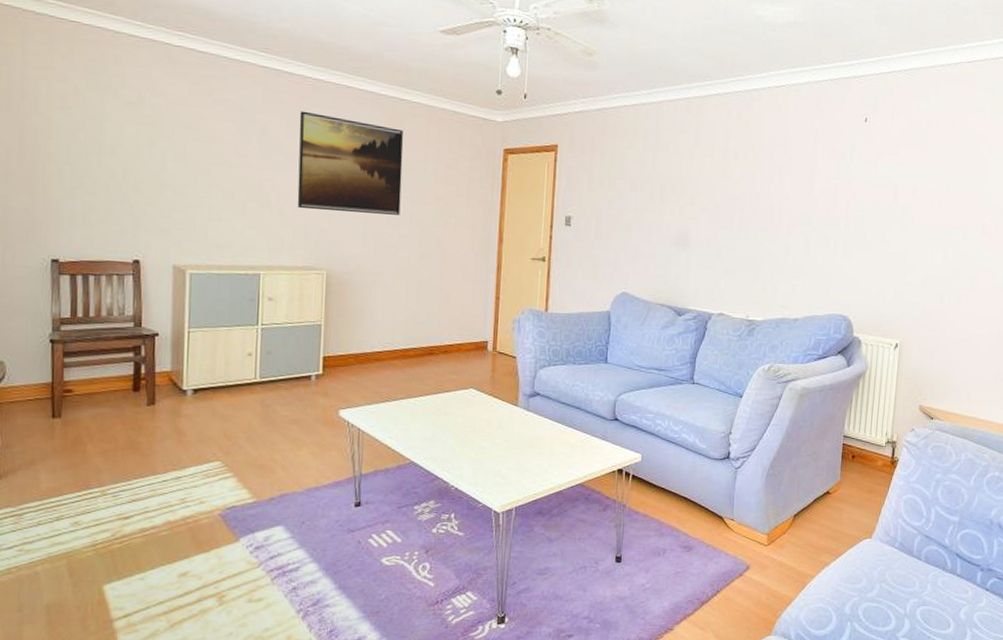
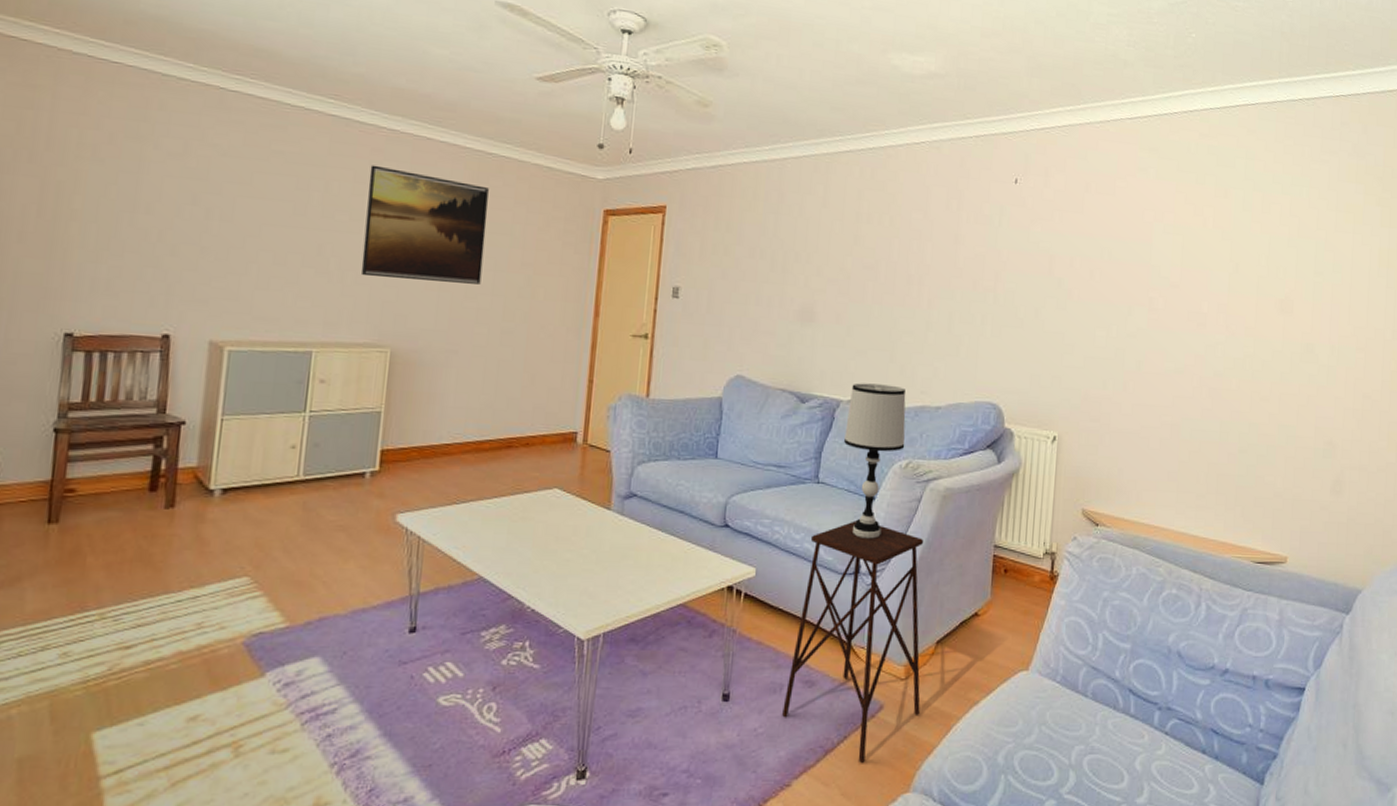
side table: none [665,415,784,612] -> present [782,521,924,763]
table lamp: none [715,298,769,430] -> present [844,383,906,539]

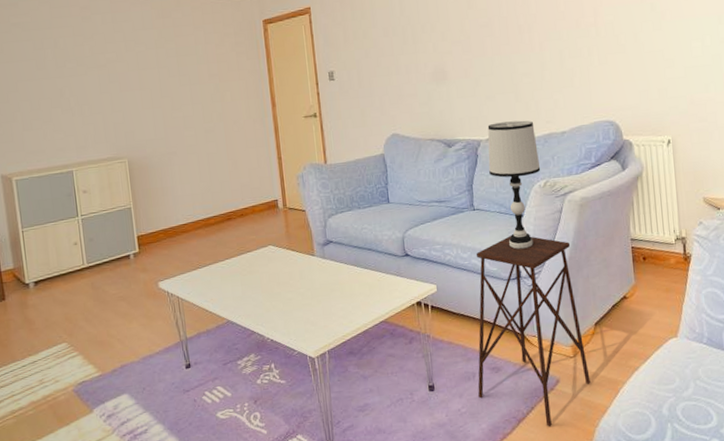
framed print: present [360,165,489,284] -> none [83,19,182,107]

